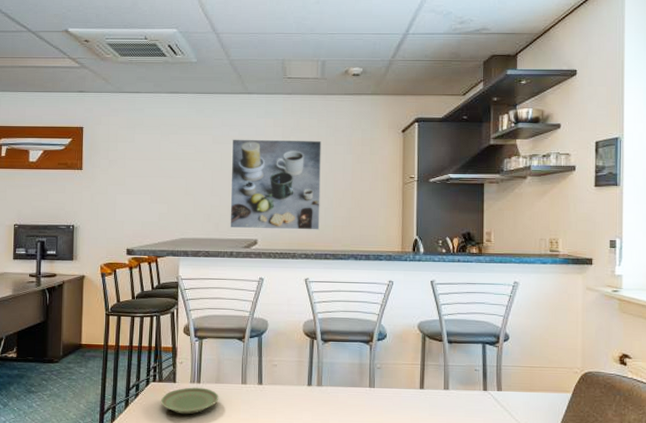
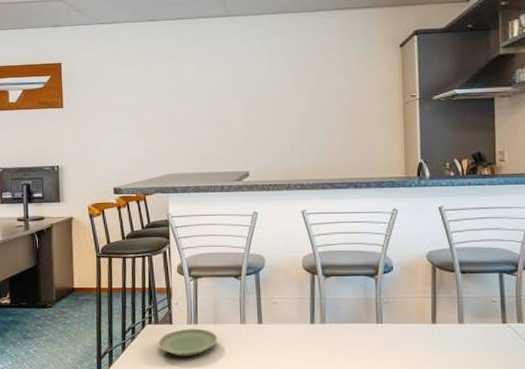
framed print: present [230,139,321,230] -> none [216,61,315,161]

